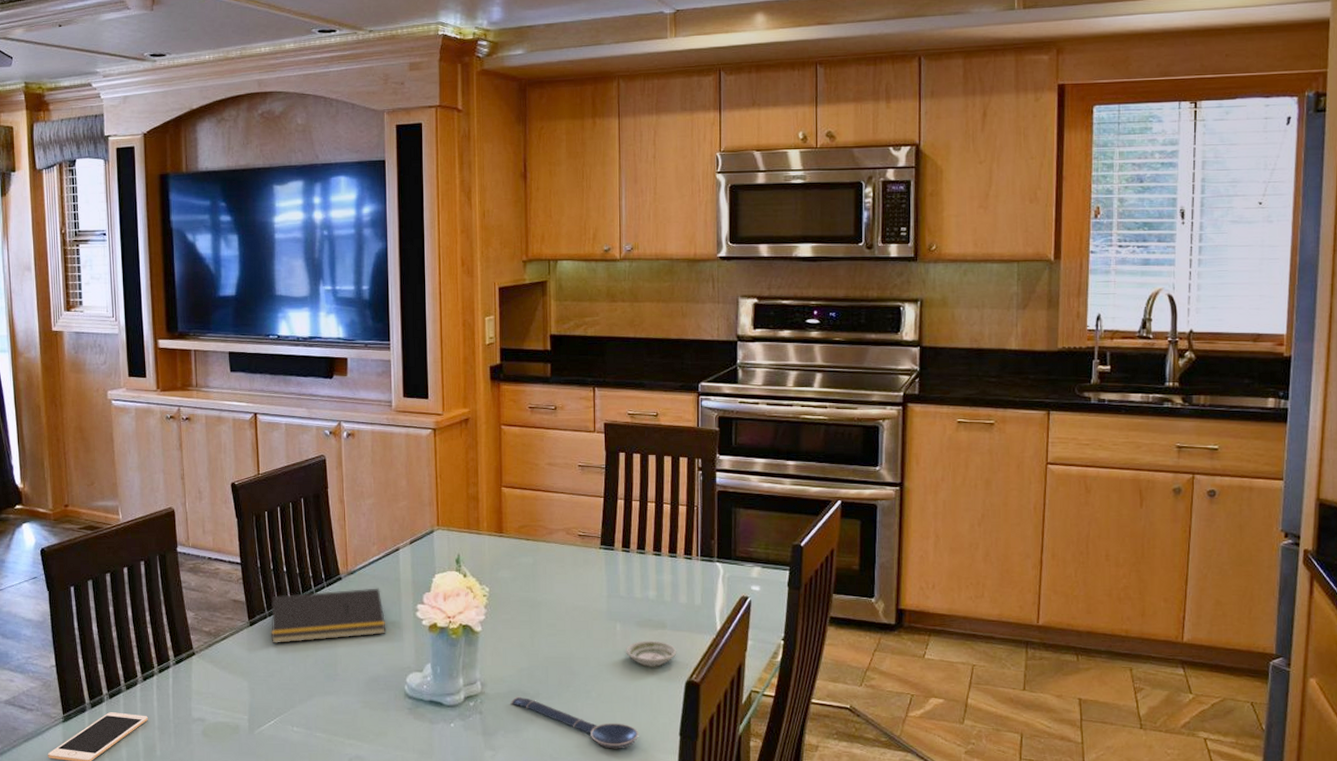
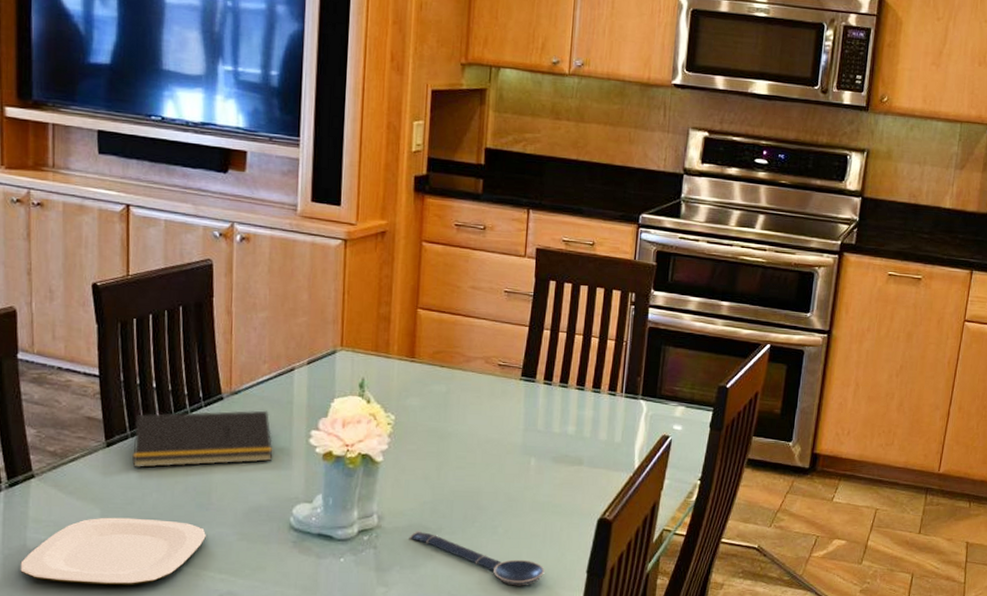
plate: none [188,689,335,750] -> present [20,517,206,585]
saucer: present [626,640,677,667] -> none [538,476,592,504]

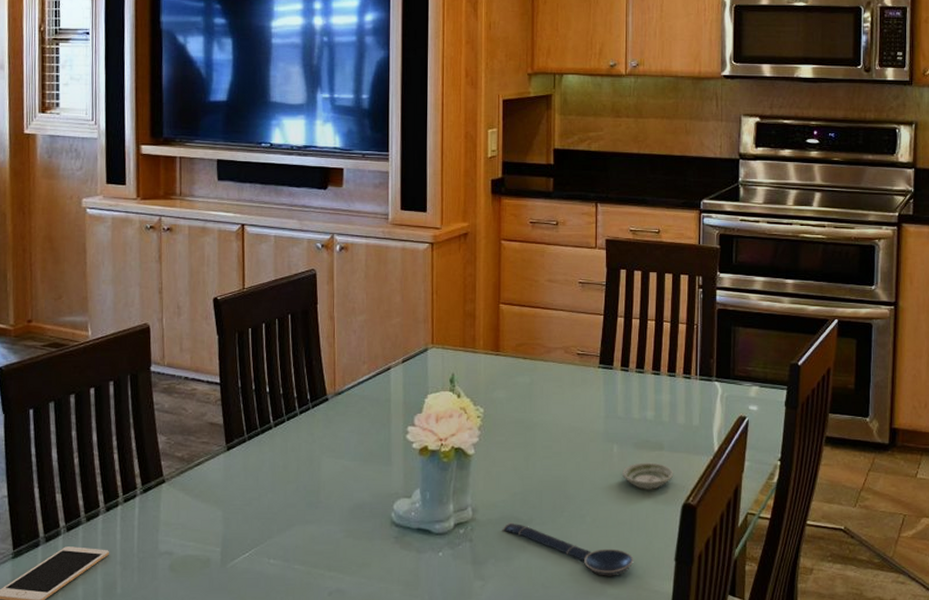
plate: present [20,517,206,585] -> none [153,518,316,585]
notepad: present [132,410,273,468] -> none [249,409,374,469]
saucer: none [538,476,592,504] -> present [622,462,674,490]

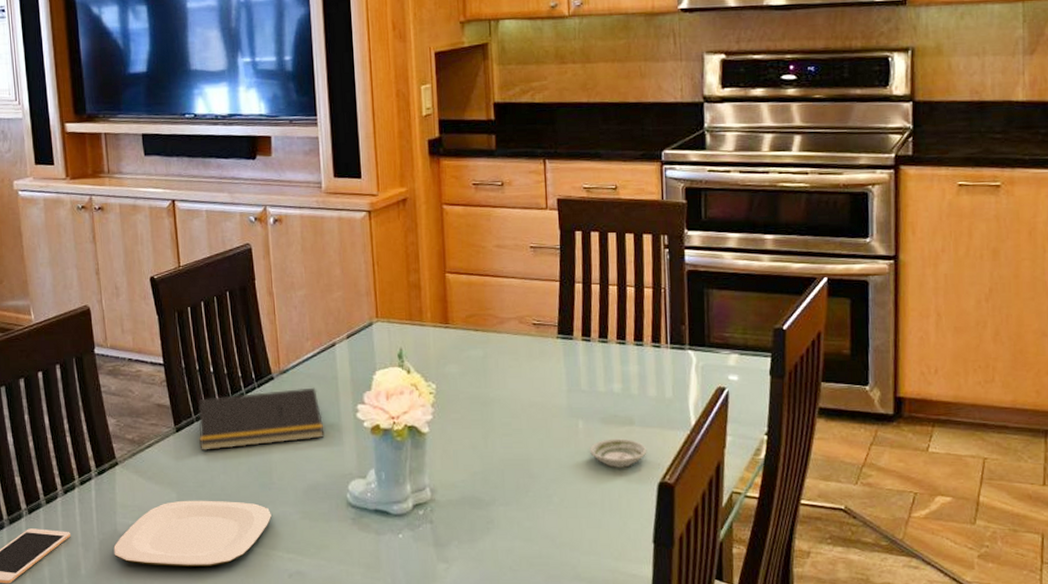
plate: none [153,518,316,585] -> present [113,500,272,566]
notepad: none [249,409,374,469] -> present [197,387,324,450]
spoon: present [502,522,634,576] -> none [463,503,608,559]

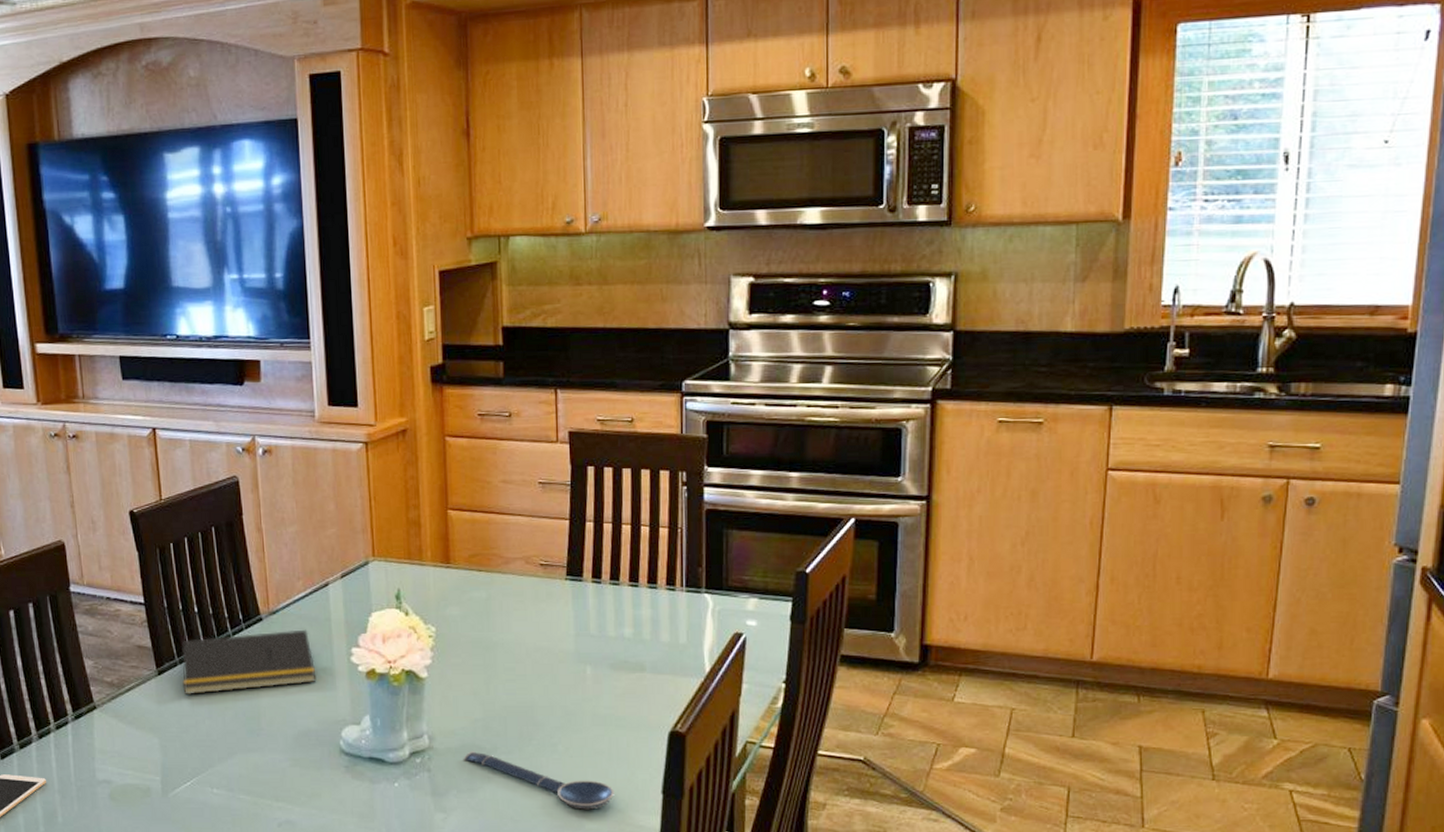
plate: present [113,500,272,566] -> none [92,746,260,815]
spoon: none [463,503,608,559] -> present [463,751,614,810]
saucer: present [590,438,647,468] -> none [598,685,658,716]

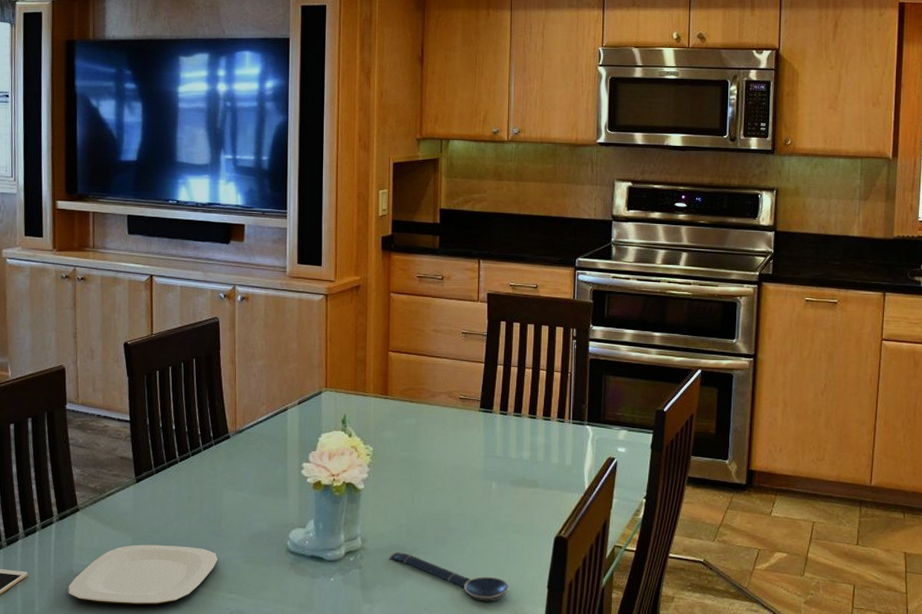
plate: none [92,746,260,815] -> present [68,544,218,605]
notepad: present [180,629,316,694] -> none [156,446,272,500]

